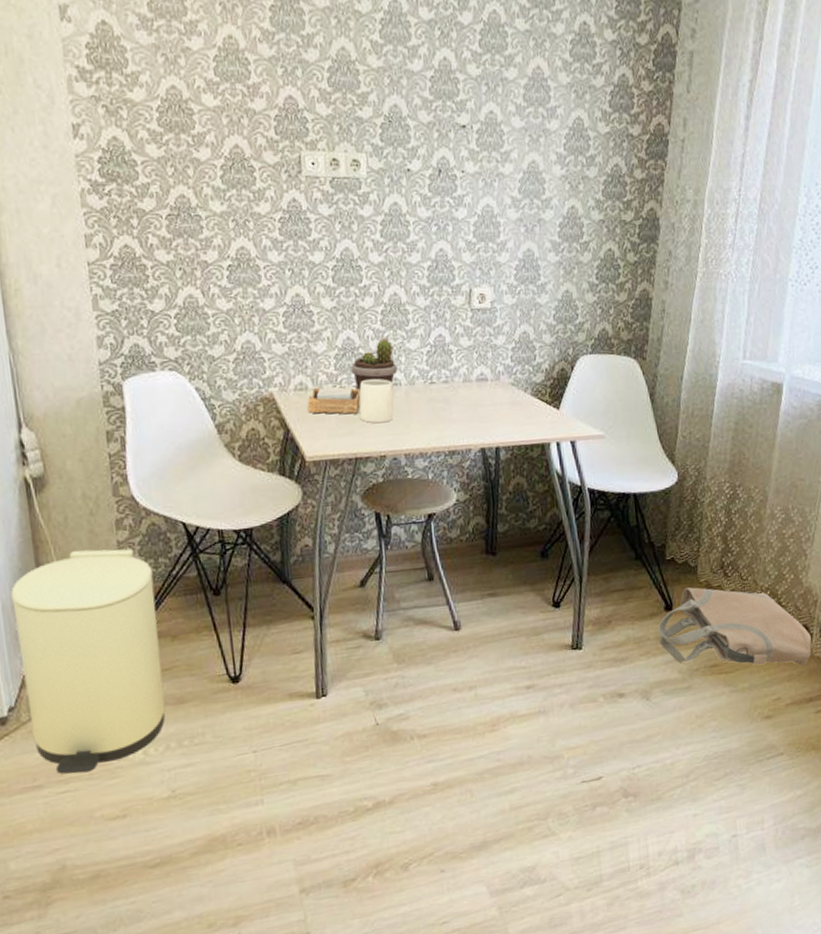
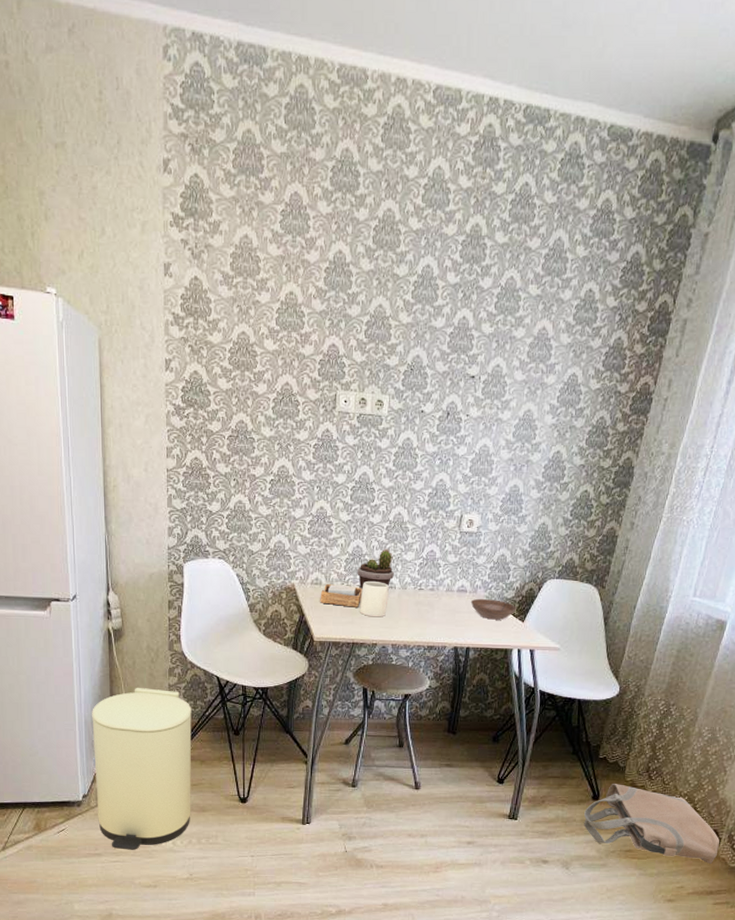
bowl: none [493,385,550,411] -> present [470,598,518,620]

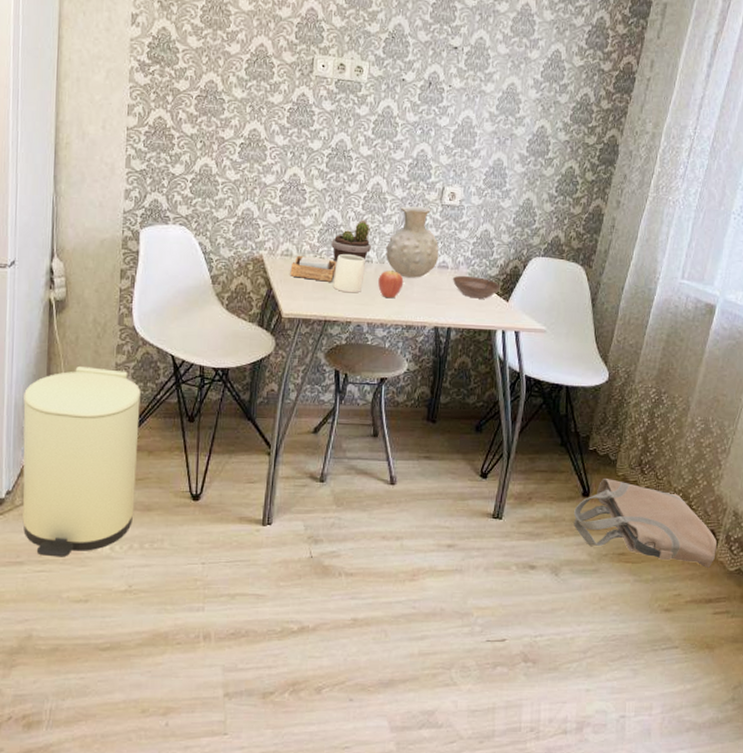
fruit: none [401,594,425,622] -> present [378,269,404,299]
vase: none [408,533,458,603] -> present [386,206,439,279]

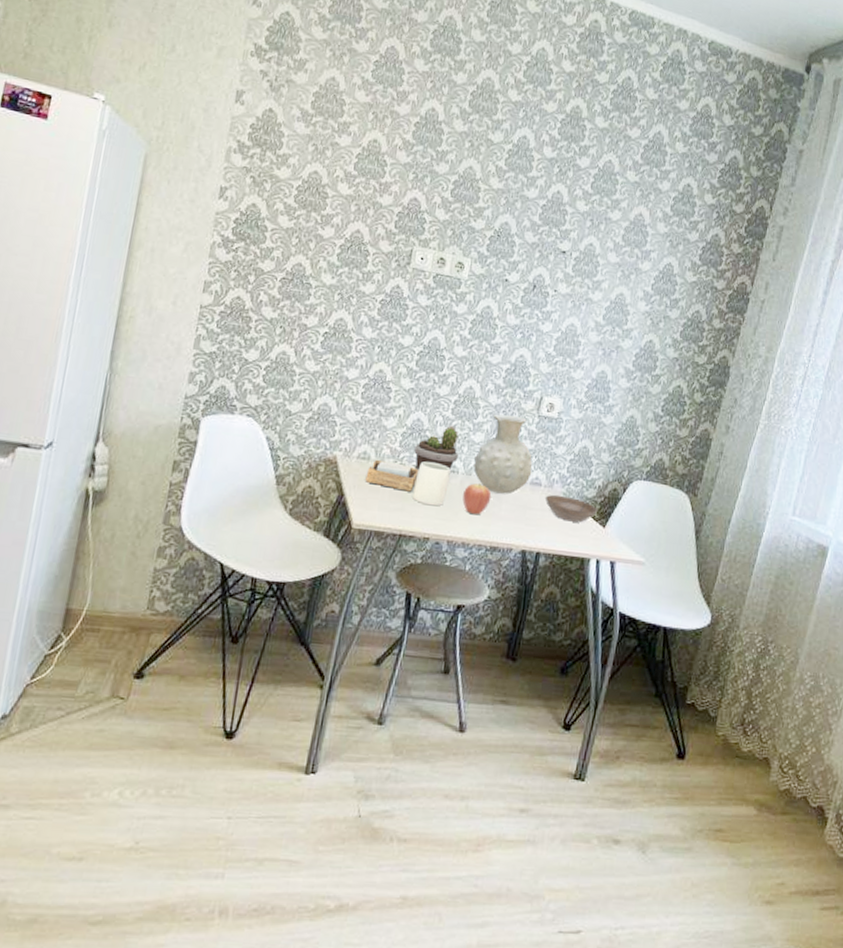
pedal bin: present [22,365,141,557] -> none [15,568,180,802]
tote bag: present [574,479,717,569] -> none [666,738,826,853]

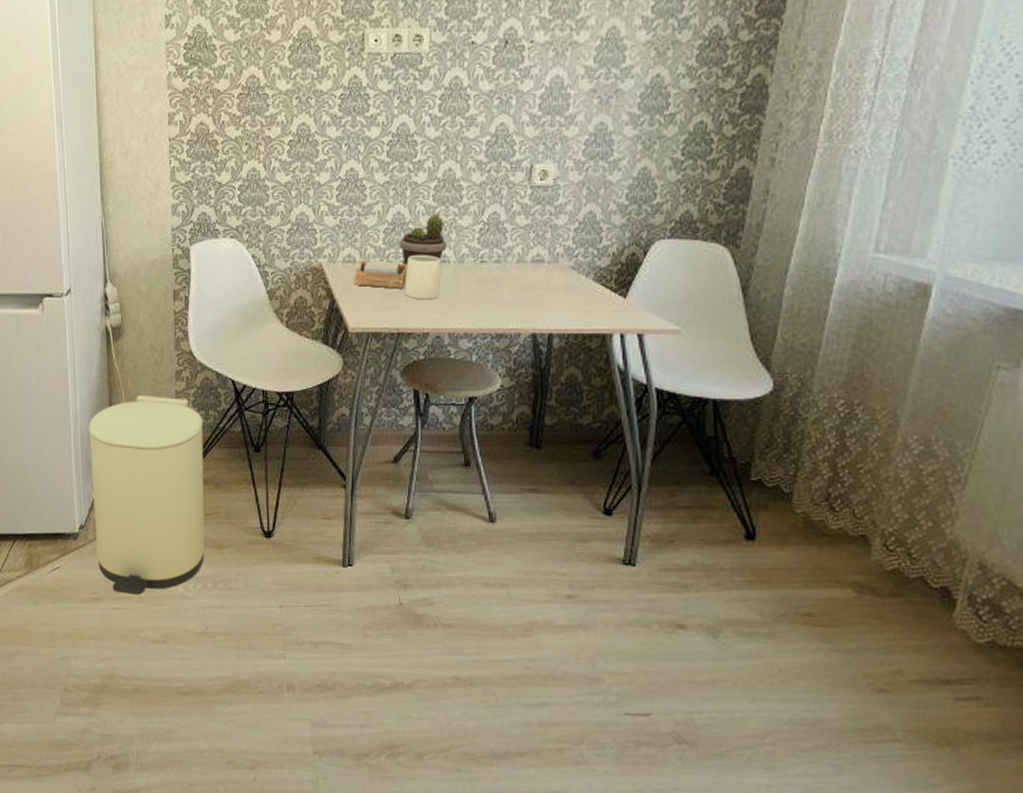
pedal bin: none [15,568,180,802] -> present [89,394,205,595]
fruit: present [462,483,492,515] -> none [458,269,490,303]
vase: present [473,414,533,495] -> none [465,190,532,279]
bowl: present [544,494,599,523] -> none [550,269,616,297]

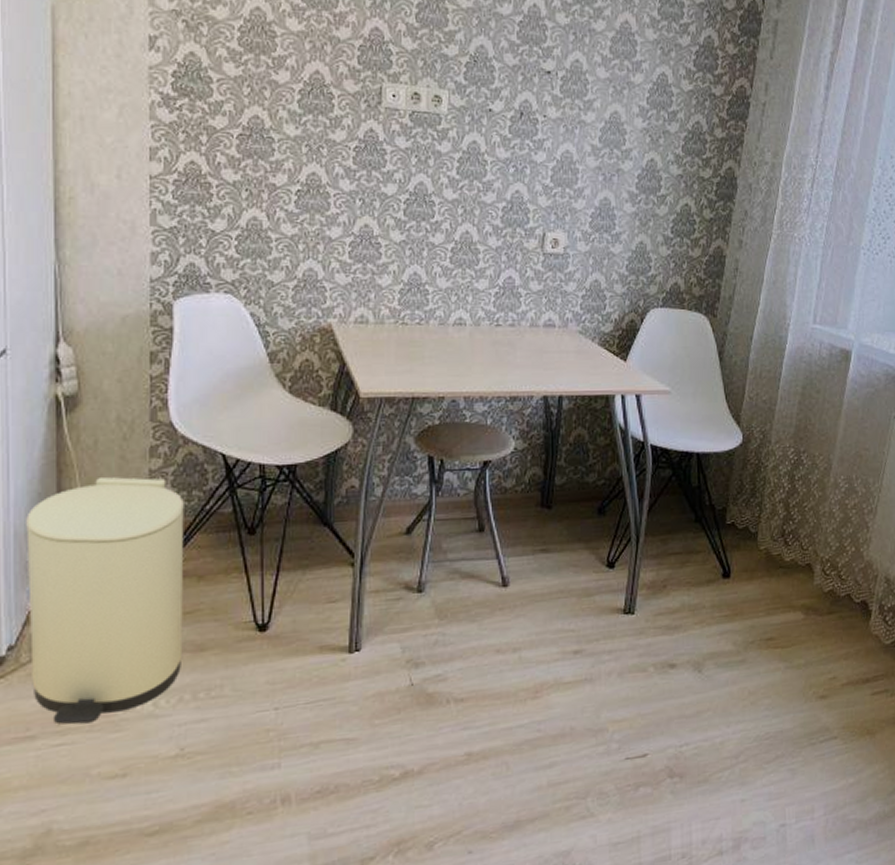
napkin holder: present [354,260,408,289] -> none [367,321,423,352]
flowerpot: present [399,213,447,266] -> none [415,275,463,328]
mug: present [405,255,441,300] -> none [420,317,457,363]

